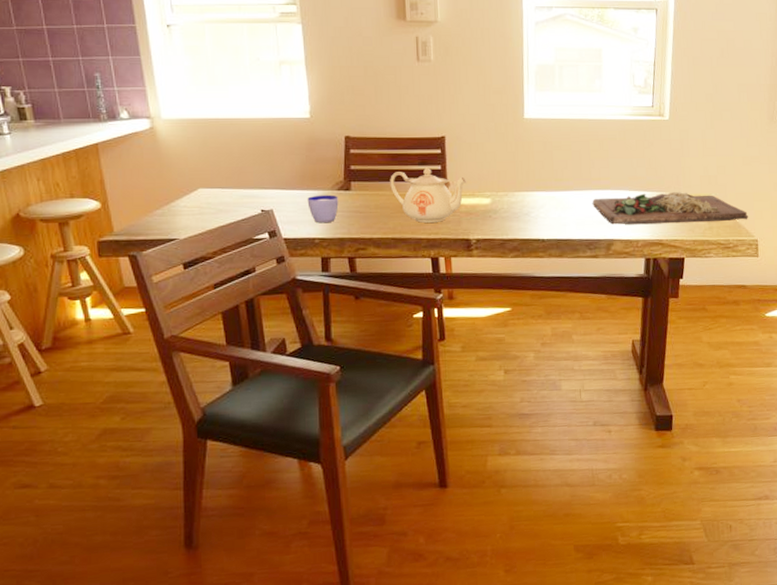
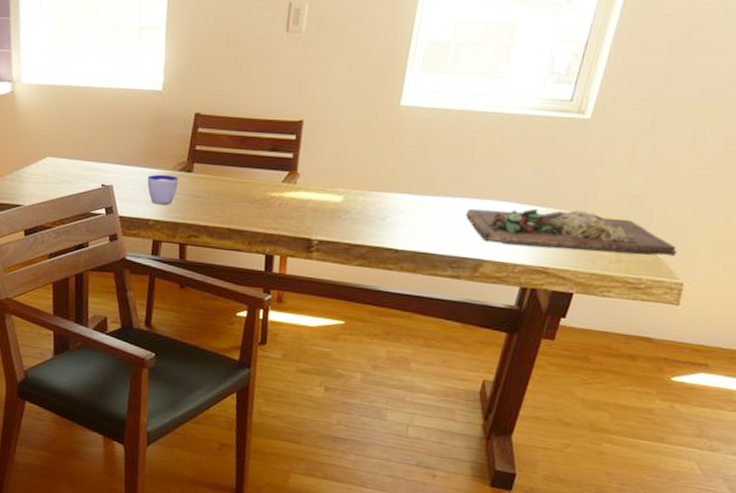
teapot: present [390,166,467,223] -> none [234,153,319,217]

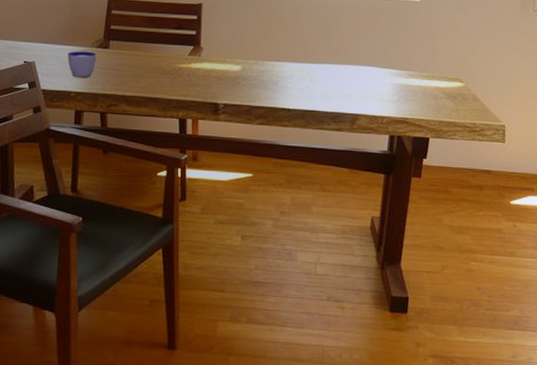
cutting board: present [466,208,678,257] -> none [340,71,497,105]

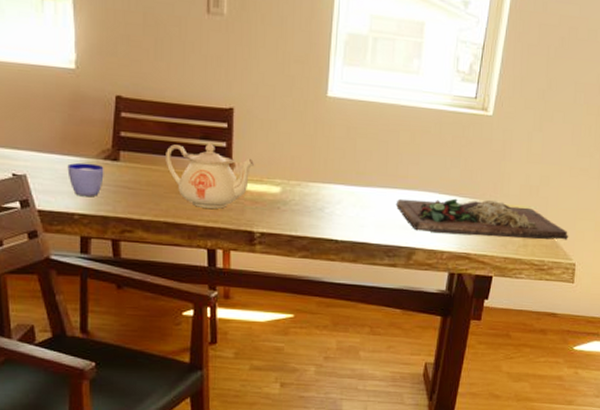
teapot: none [146,31,220,85] -> present [166,141,255,209]
cutting board: none [340,71,497,105] -> present [397,198,569,240]

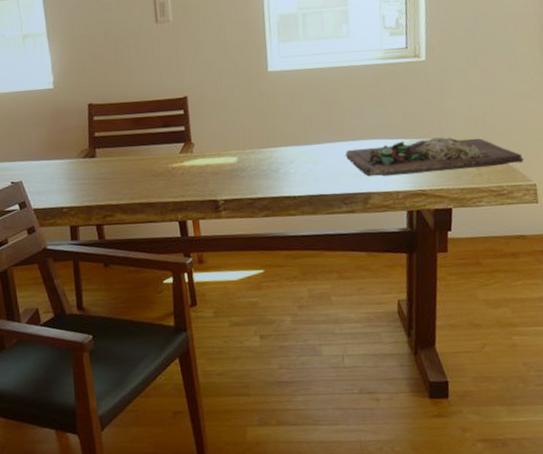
cup: present [67,162,104,196] -> none [54,163,85,192]
teapot: present [166,141,255,209] -> none [134,128,212,186]

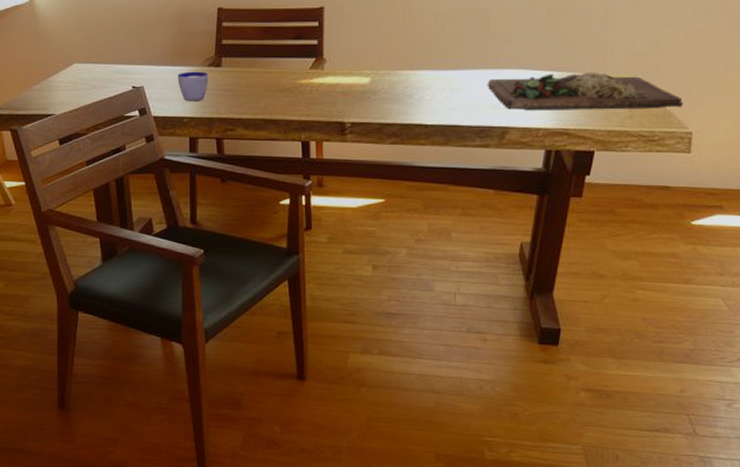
cup: none [54,163,85,192] -> present [177,71,209,101]

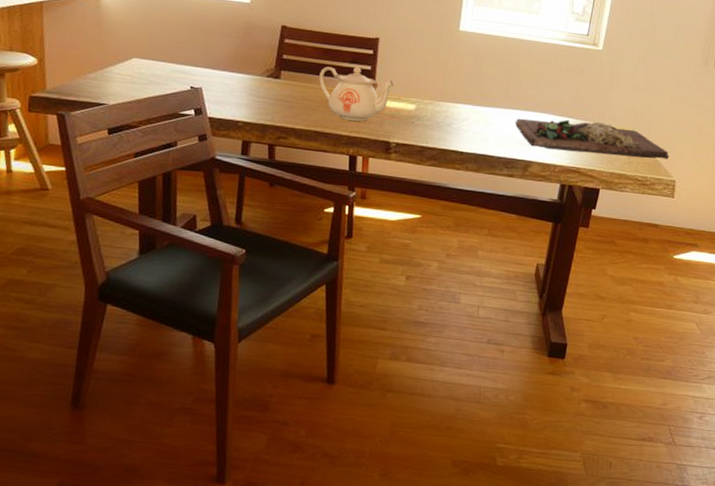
cup: present [177,71,209,101] -> none [236,79,267,107]
teapot: none [262,41,345,103] -> present [319,65,395,121]

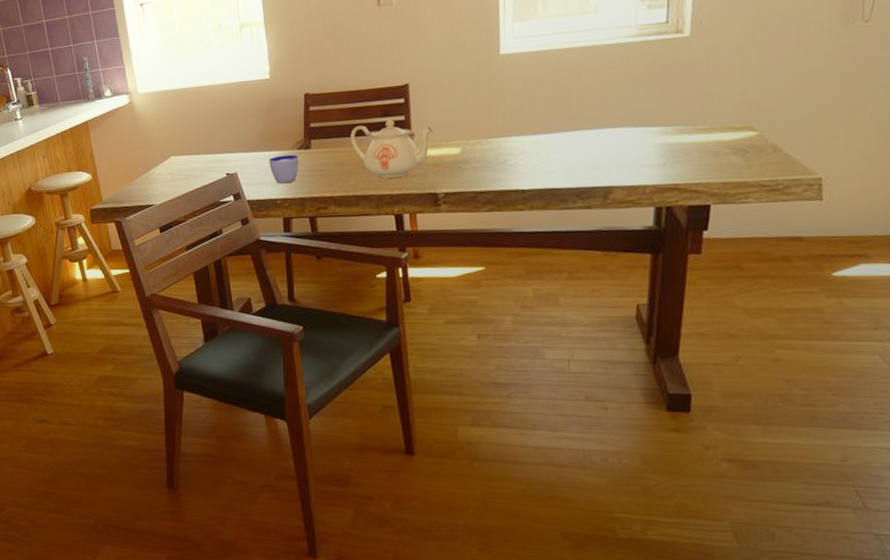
cup: none [236,79,267,107] -> present [269,154,299,183]
cutting board: present [516,118,670,160] -> none [585,124,809,169]

